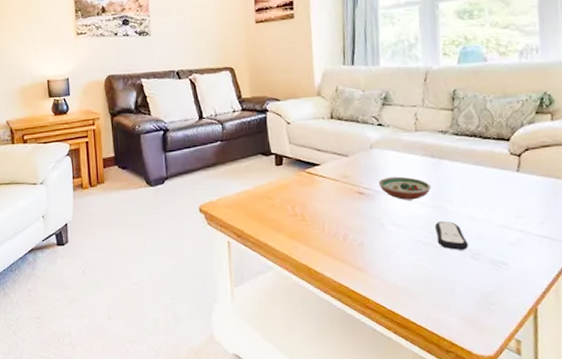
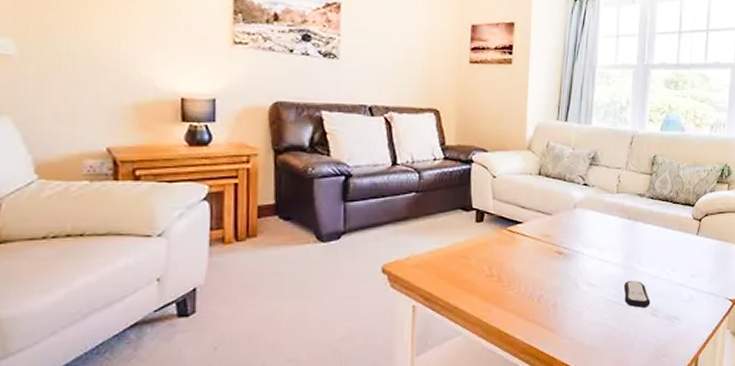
decorative bowl: present [378,176,431,200] -> none [577,237,625,260]

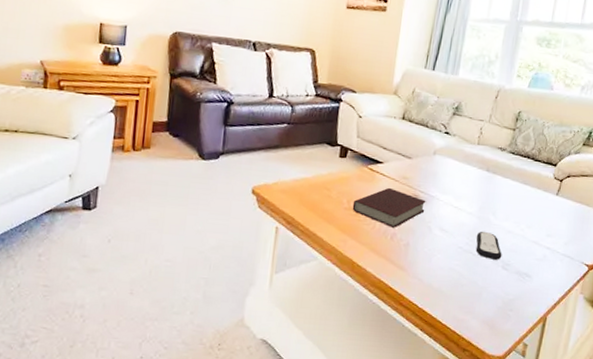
book: none [494,247,571,289] -> present [352,187,426,228]

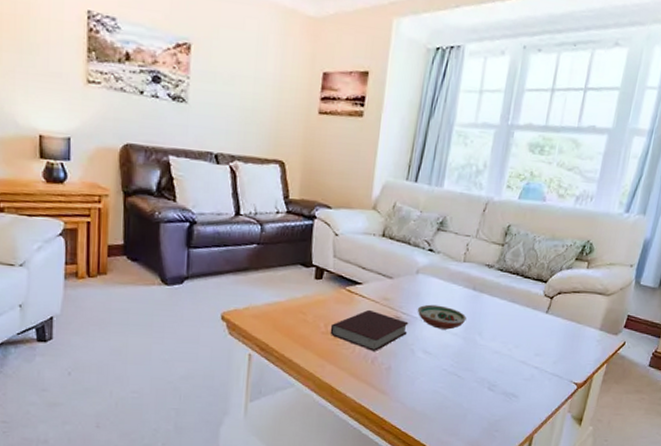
decorative bowl: none [434,184,481,209] -> present [417,304,467,330]
remote control: present [475,231,502,260] -> none [461,352,488,381]

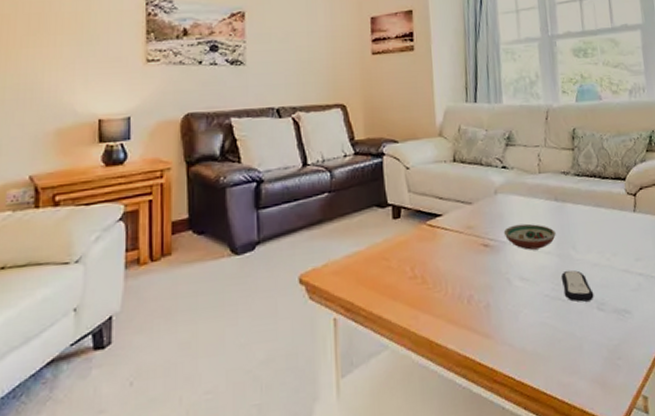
book: present [330,309,409,351] -> none [417,242,499,289]
remote control: none [461,352,488,381] -> present [562,270,594,302]

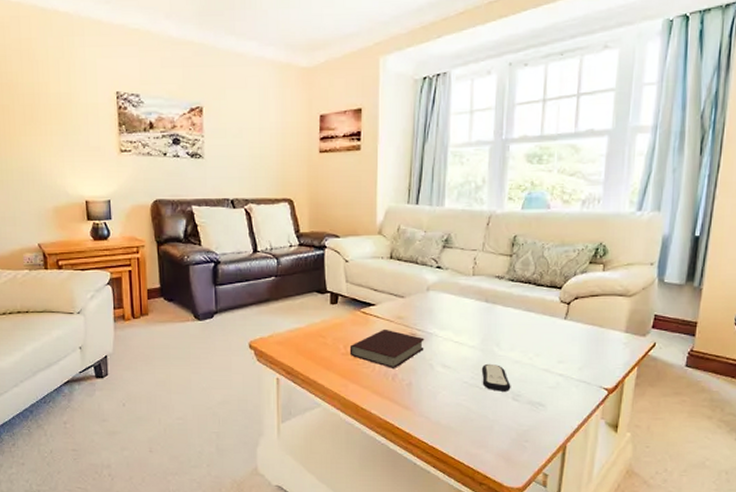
book: none [417,242,499,289] -> present [349,329,424,368]
decorative bowl: present [503,223,556,250] -> none [431,319,482,343]

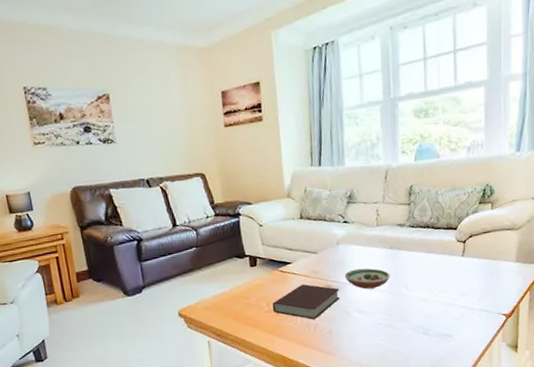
decorative bowl: none [431,319,482,343] -> present [344,268,390,289]
remote control: present [482,363,511,391] -> none [394,304,421,329]

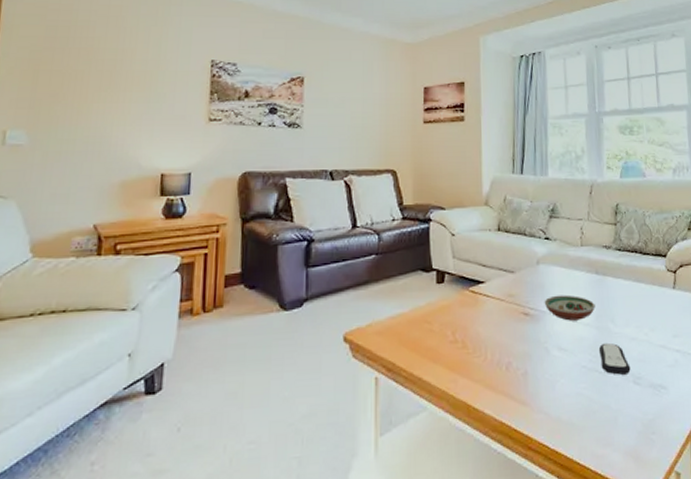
book: present [272,284,340,320] -> none [458,309,538,356]
remote control: none [394,304,421,329] -> present [599,342,631,375]

